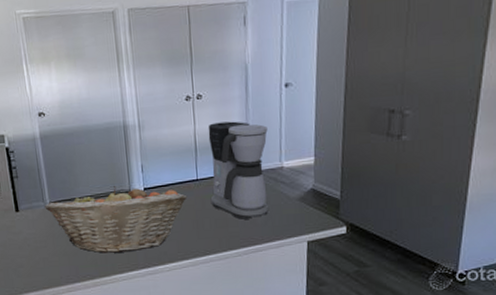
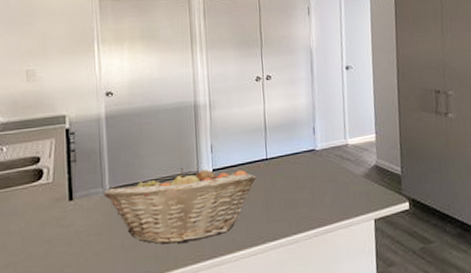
coffee maker: present [208,121,268,220] -> none [277,100,336,200]

